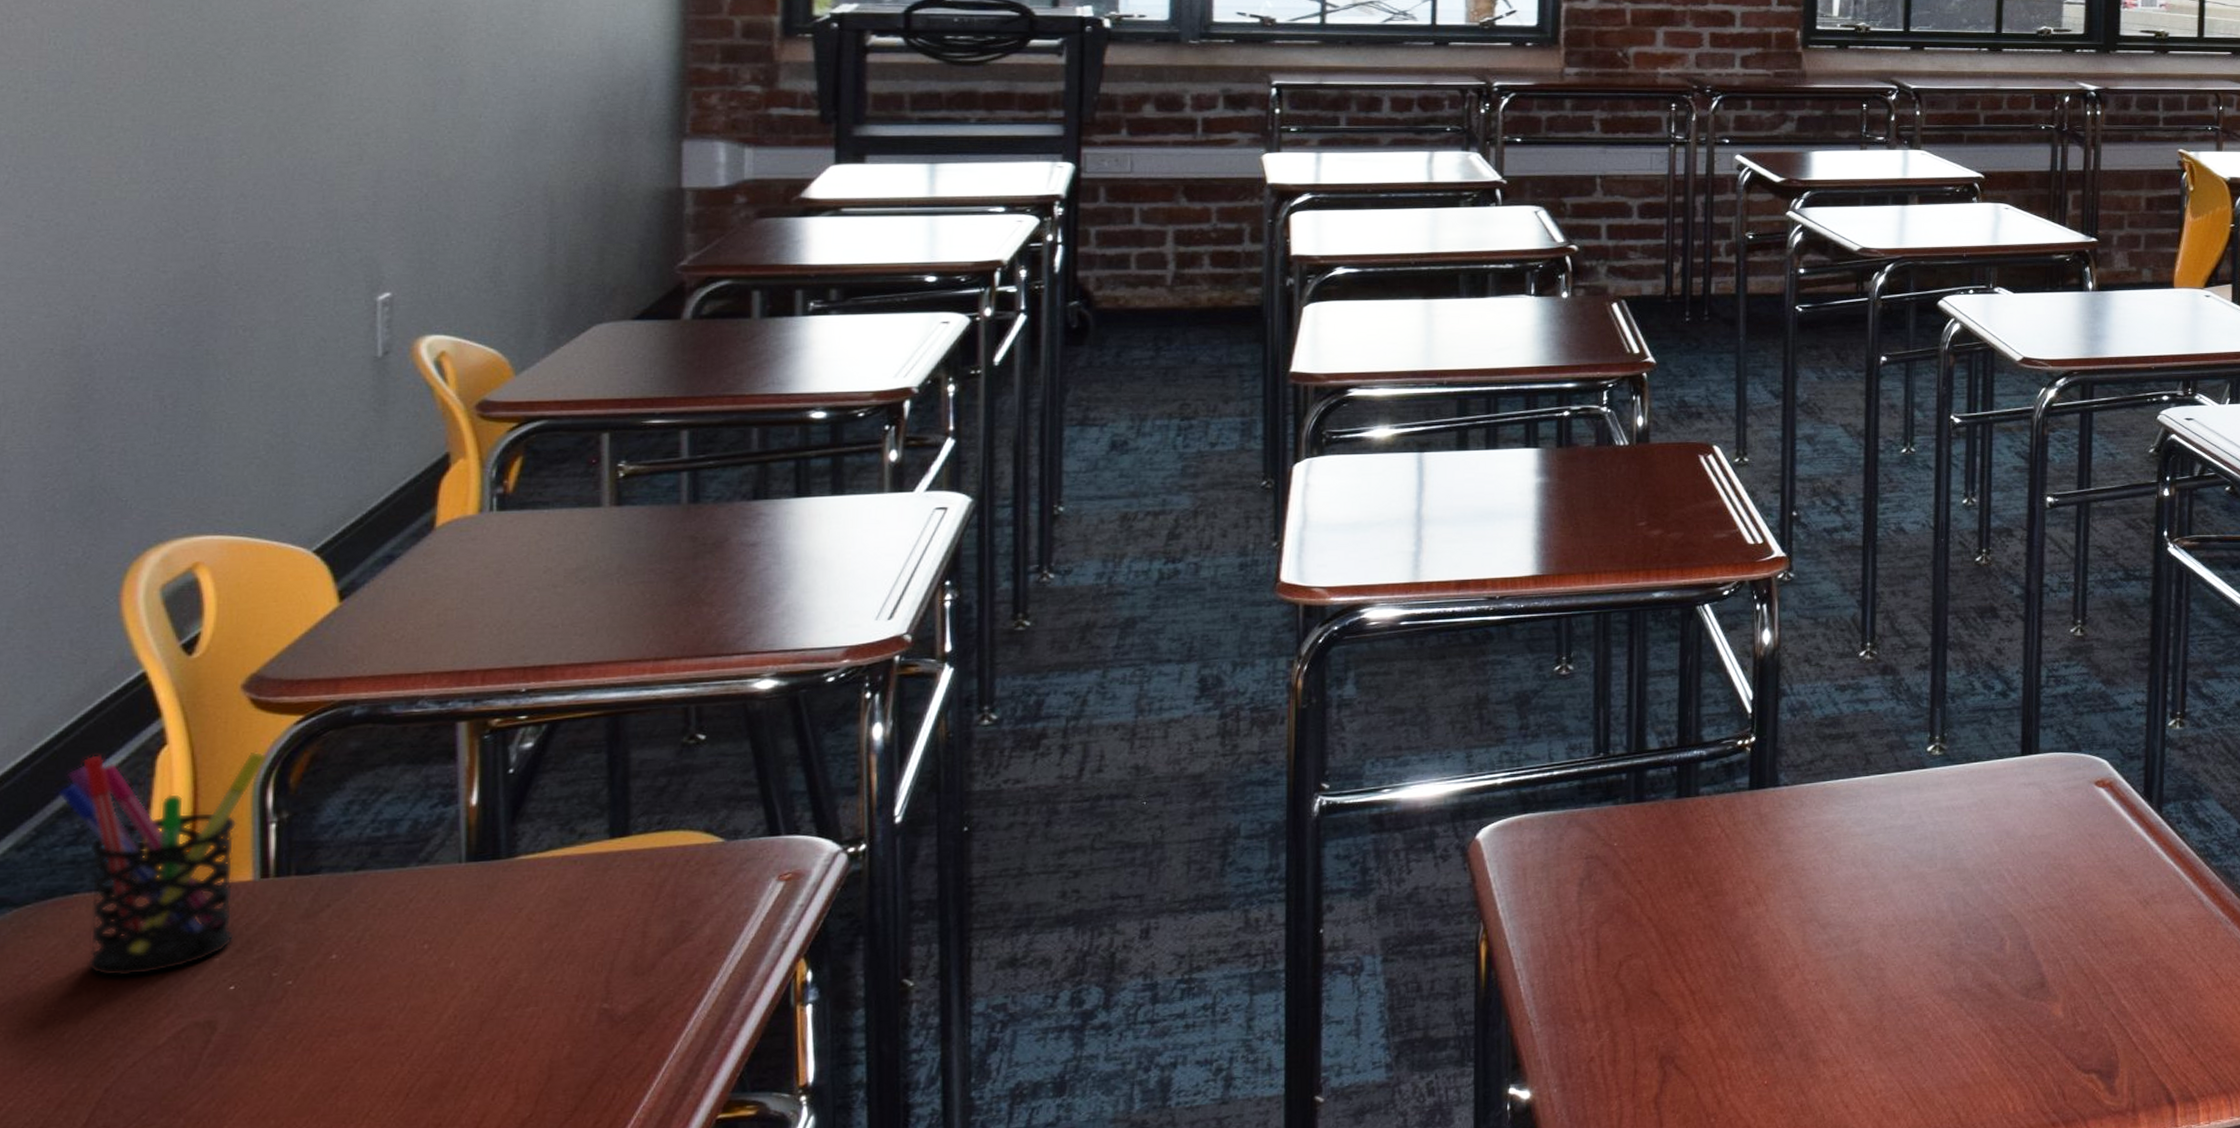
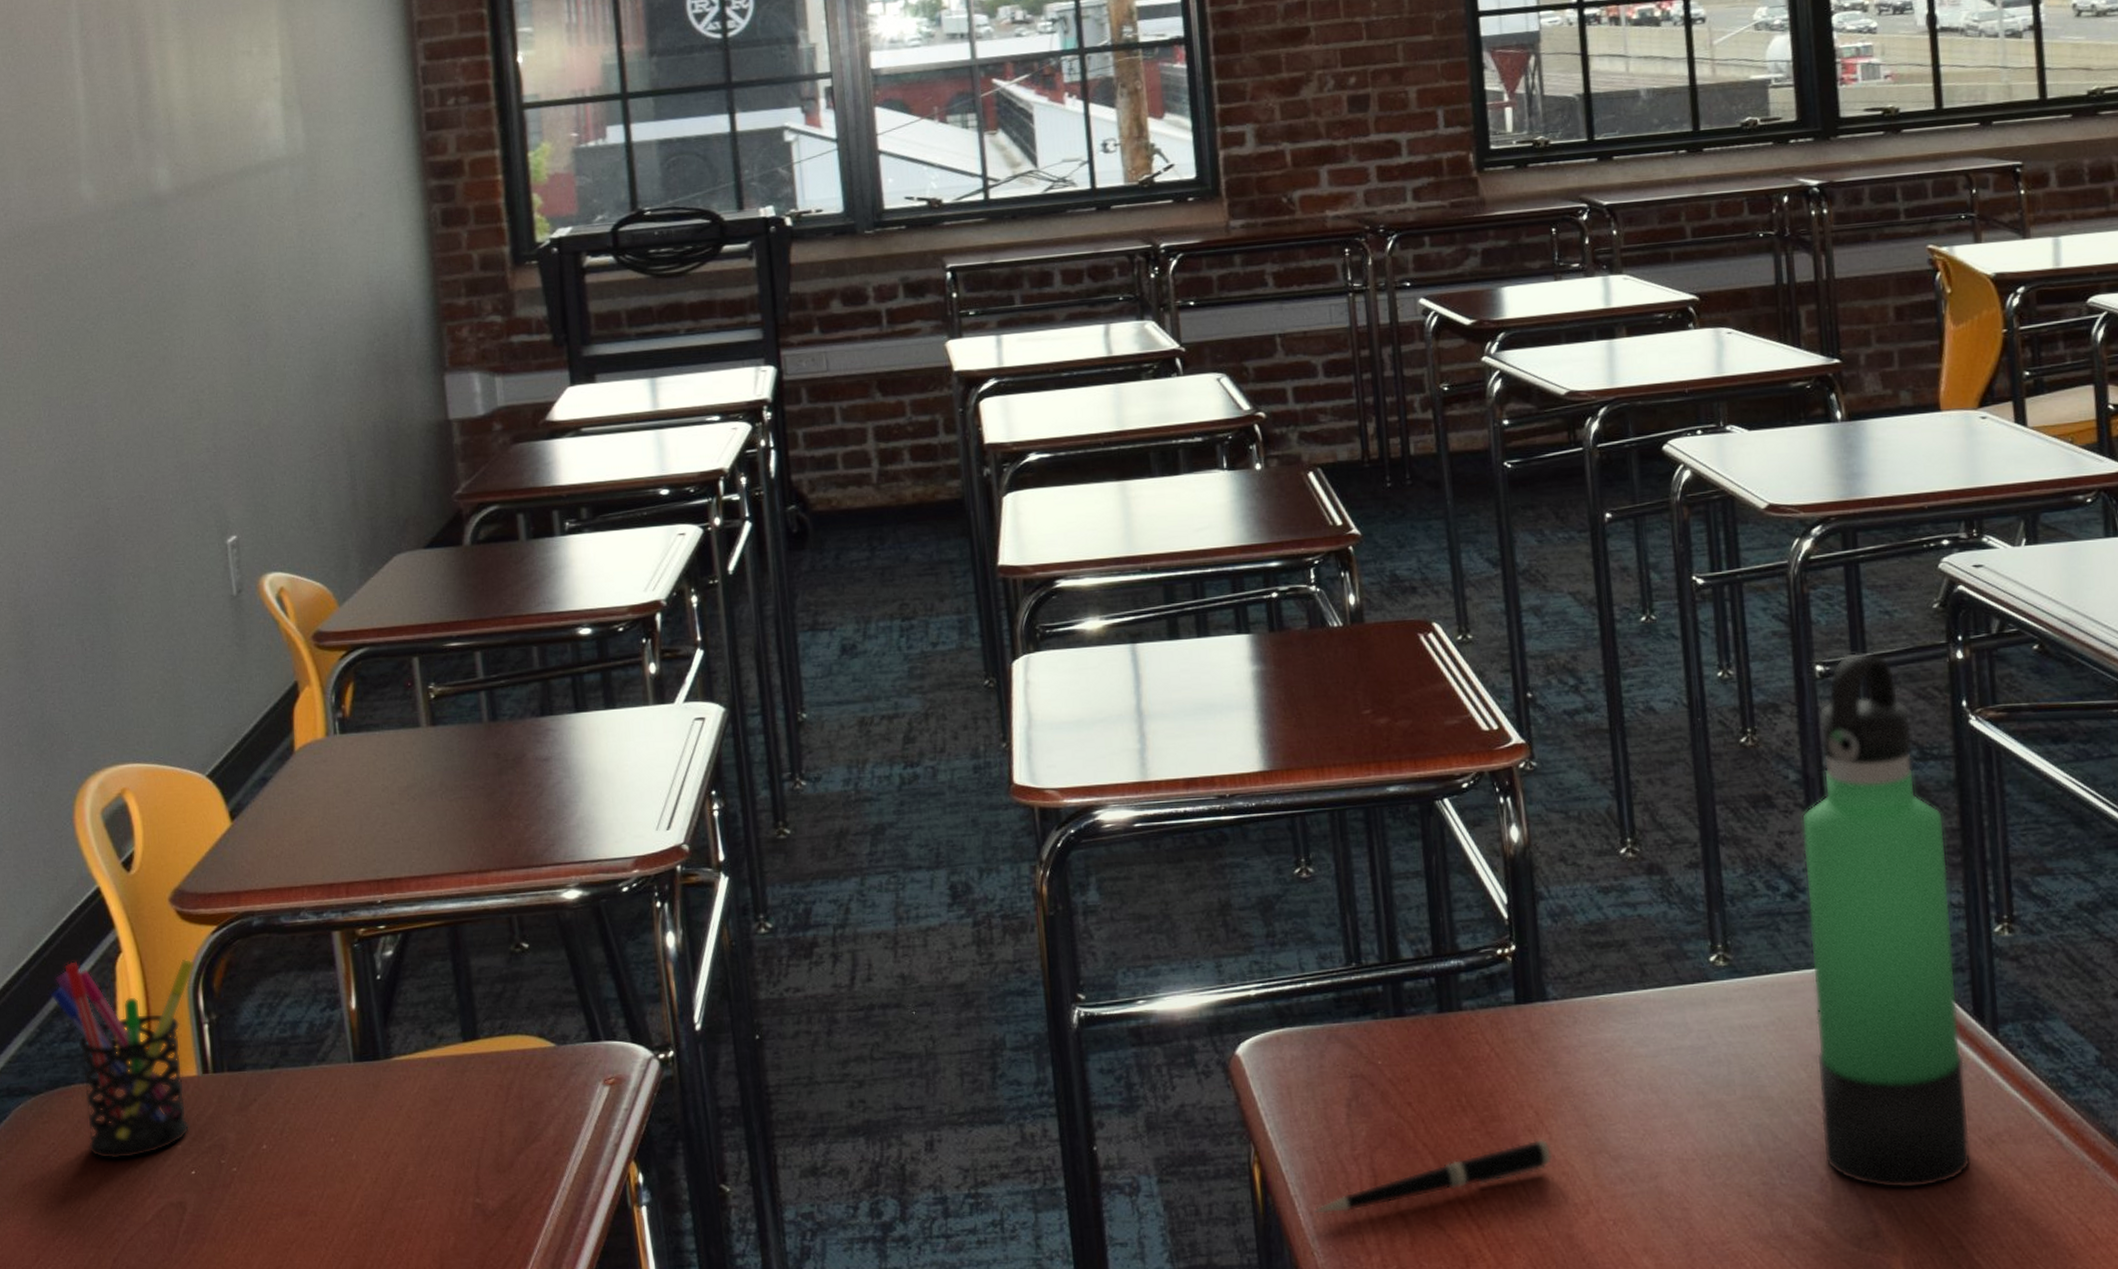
pen: none [1534,910,1767,985] -> present [1313,1138,1553,1214]
thermos bottle: none [2006,488,2138,945] -> present [1801,653,1972,1189]

